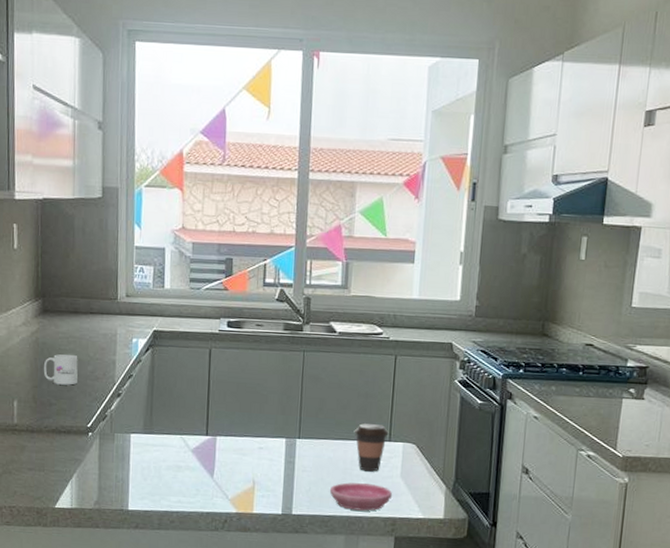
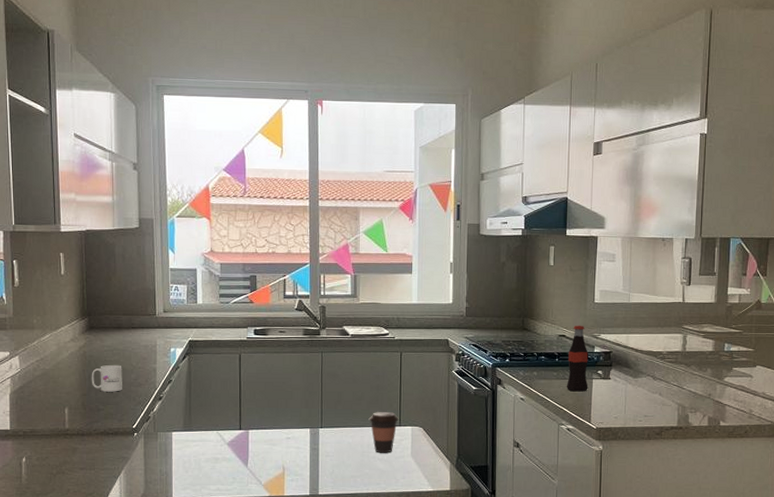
saucer: present [329,482,392,511] -> none [350,464,404,488]
bottle: none [589,333,620,413] -> present [566,325,588,392]

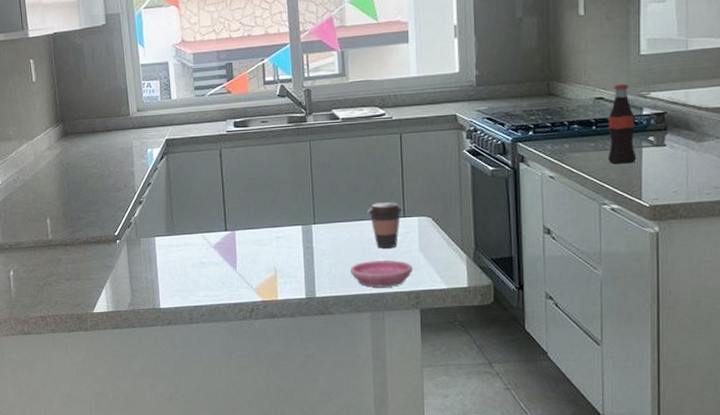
mug: present [91,364,122,392] -> none [69,170,102,200]
saucer: none [350,464,404,488] -> present [350,260,412,287]

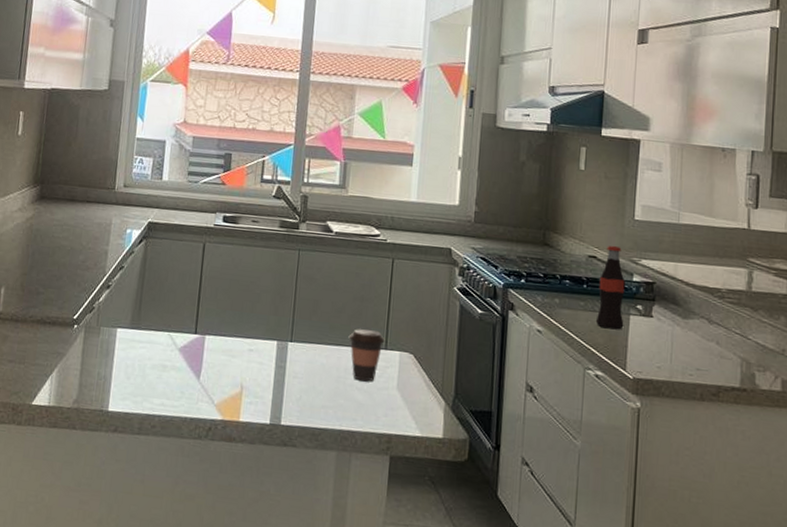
saucer: present [350,260,412,287] -> none [321,392,388,426]

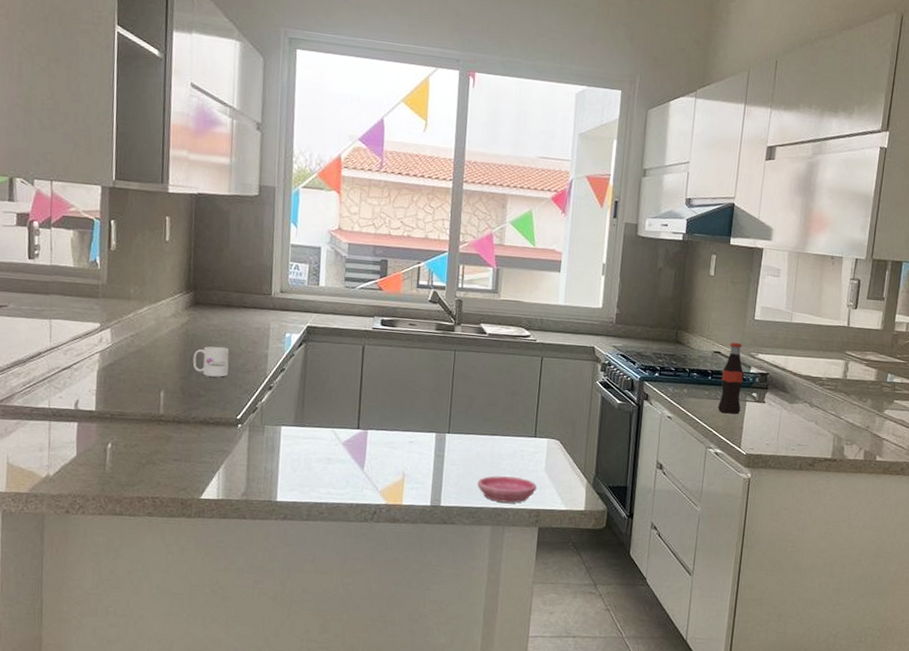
mug: none [34,241,71,274] -> present [192,346,229,378]
saucer: none [321,392,388,426] -> present [477,476,536,503]
coffee cup: present [348,329,385,382] -> none [501,420,535,466]

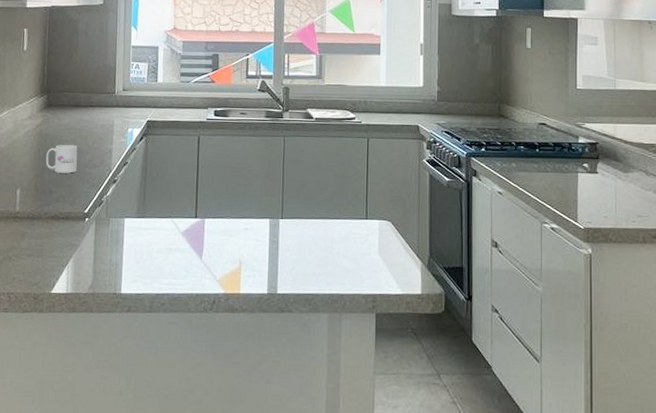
saucer: present [477,476,536,503] -> none [312,260,371,288]
bottle: present [717,342,744,414] -> none [548,112,573,187]

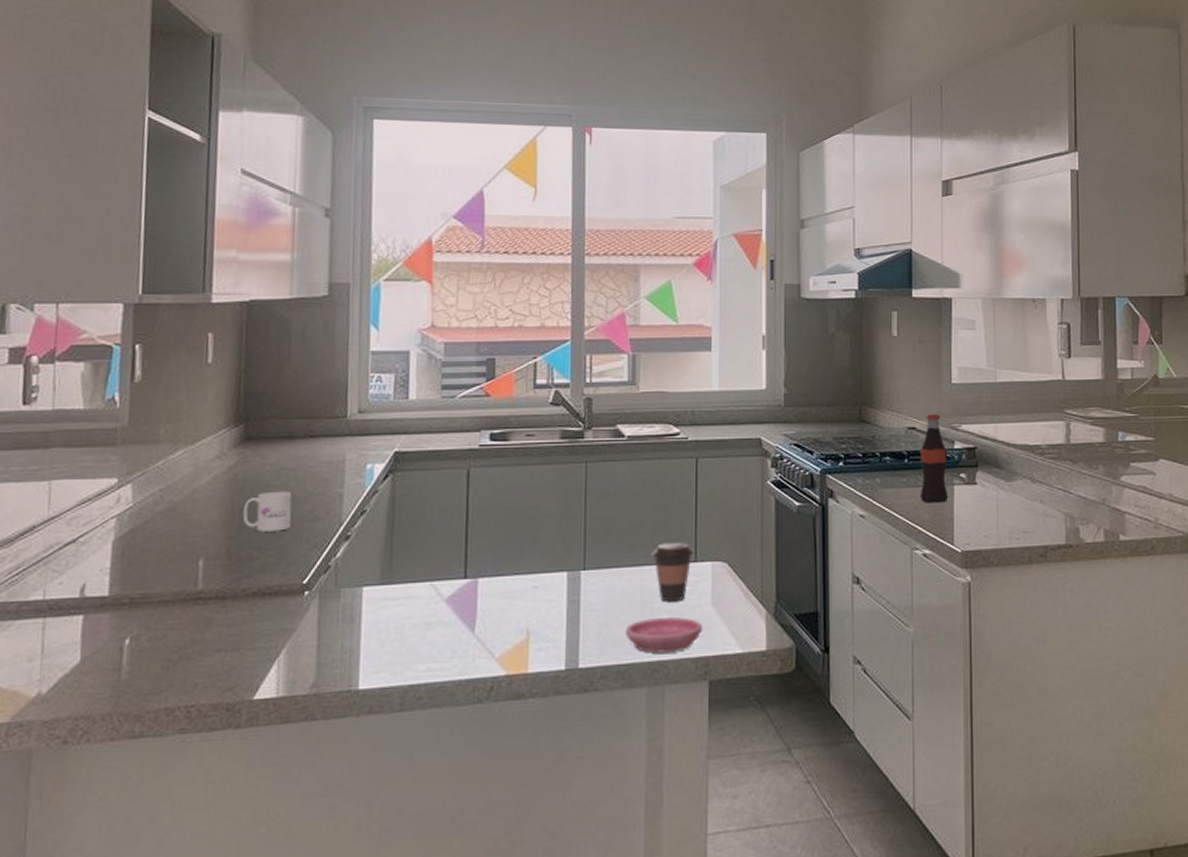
saucer: none [312,260,371,288] -> present [625,617,702,653]
coffee cup: none [332,203,365,249] -> present [651,543,694,602]
bottle: none [548,112,573,187] -> present [919,413,949,503]

